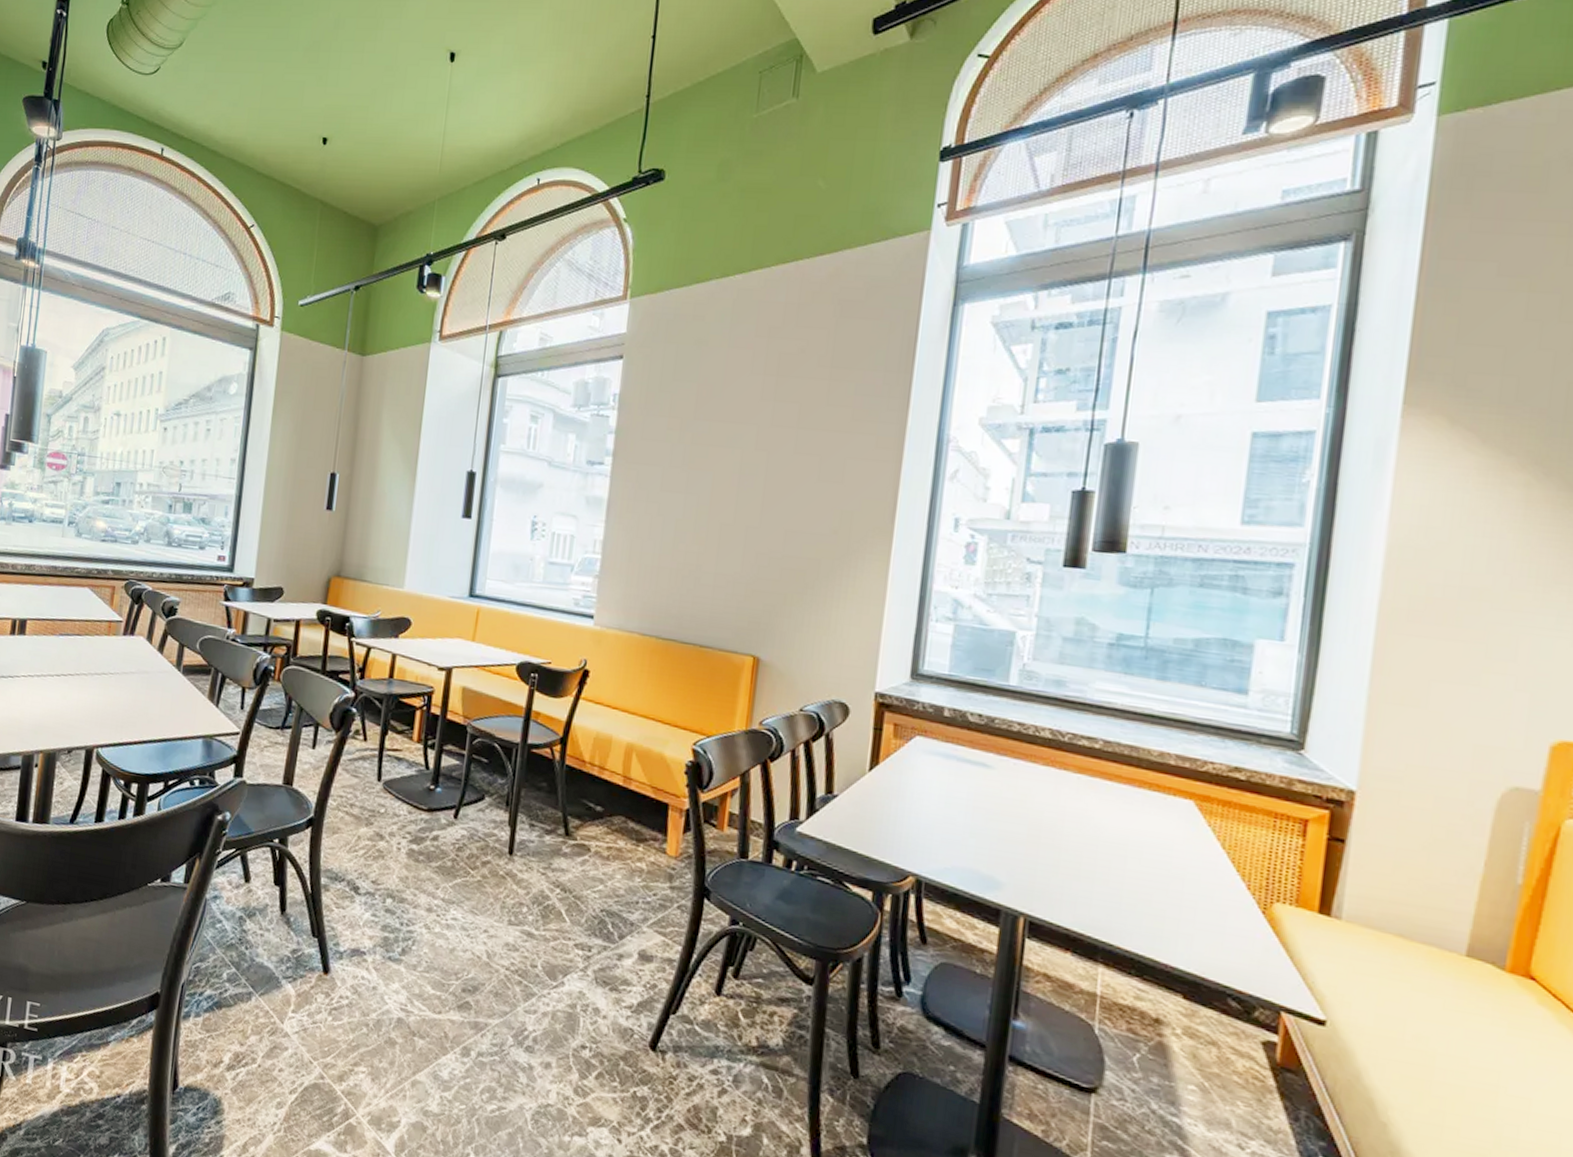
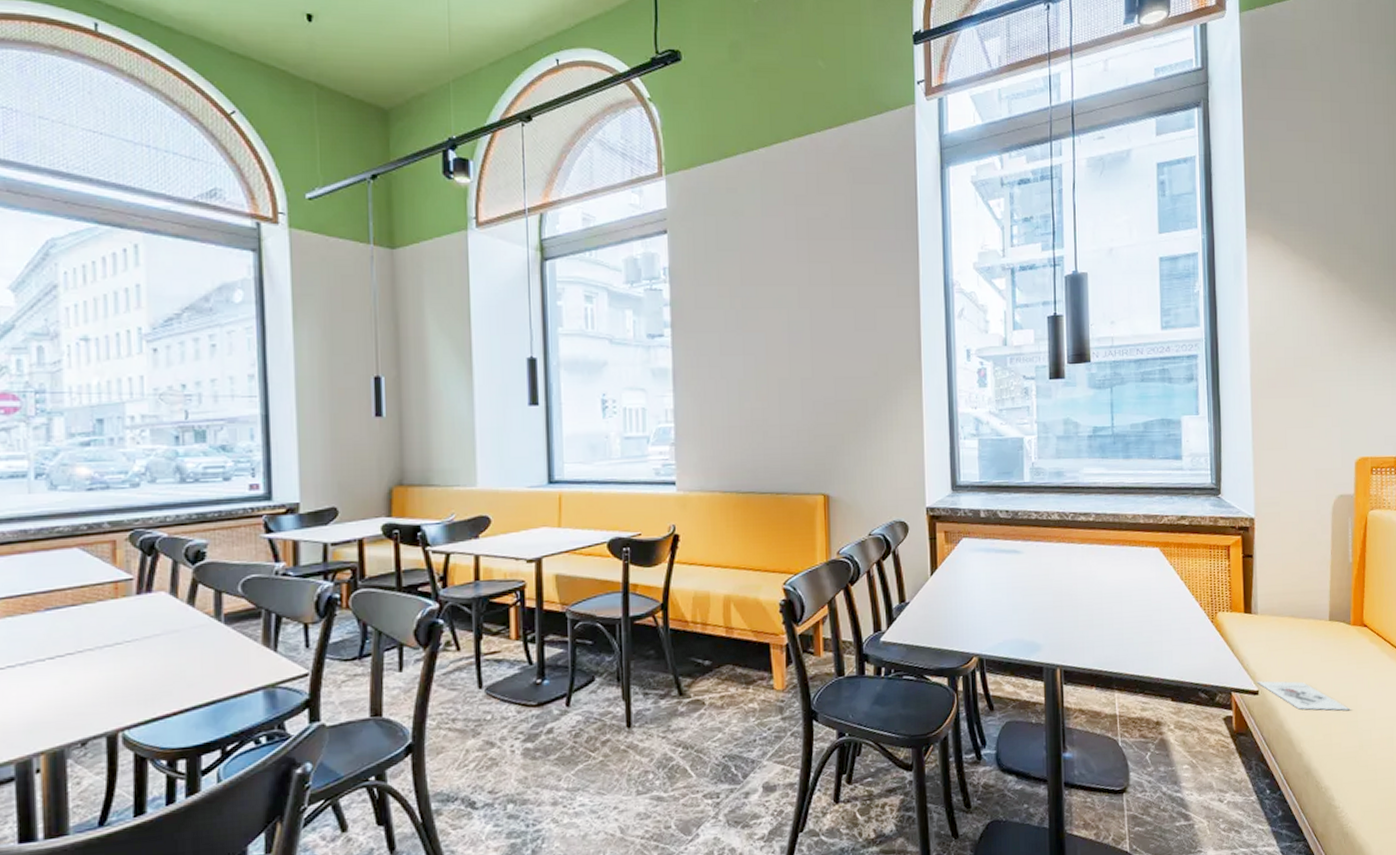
architectural model: none [1325,1008,1487,1088] -> present [1257,681,1351,711]

